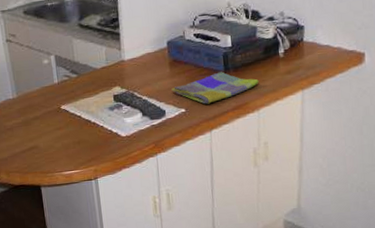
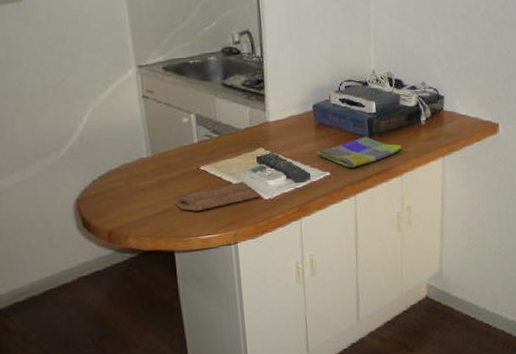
cutting board: none [39,120,117,149] -> present [174,182,260,211]

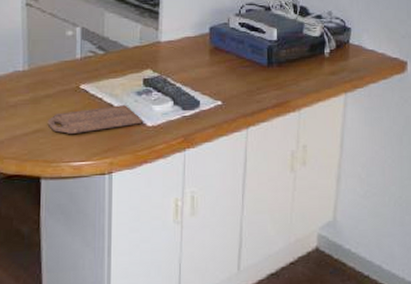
dish towel: present [316,136,402,168] -> none [209,65,302,99]

